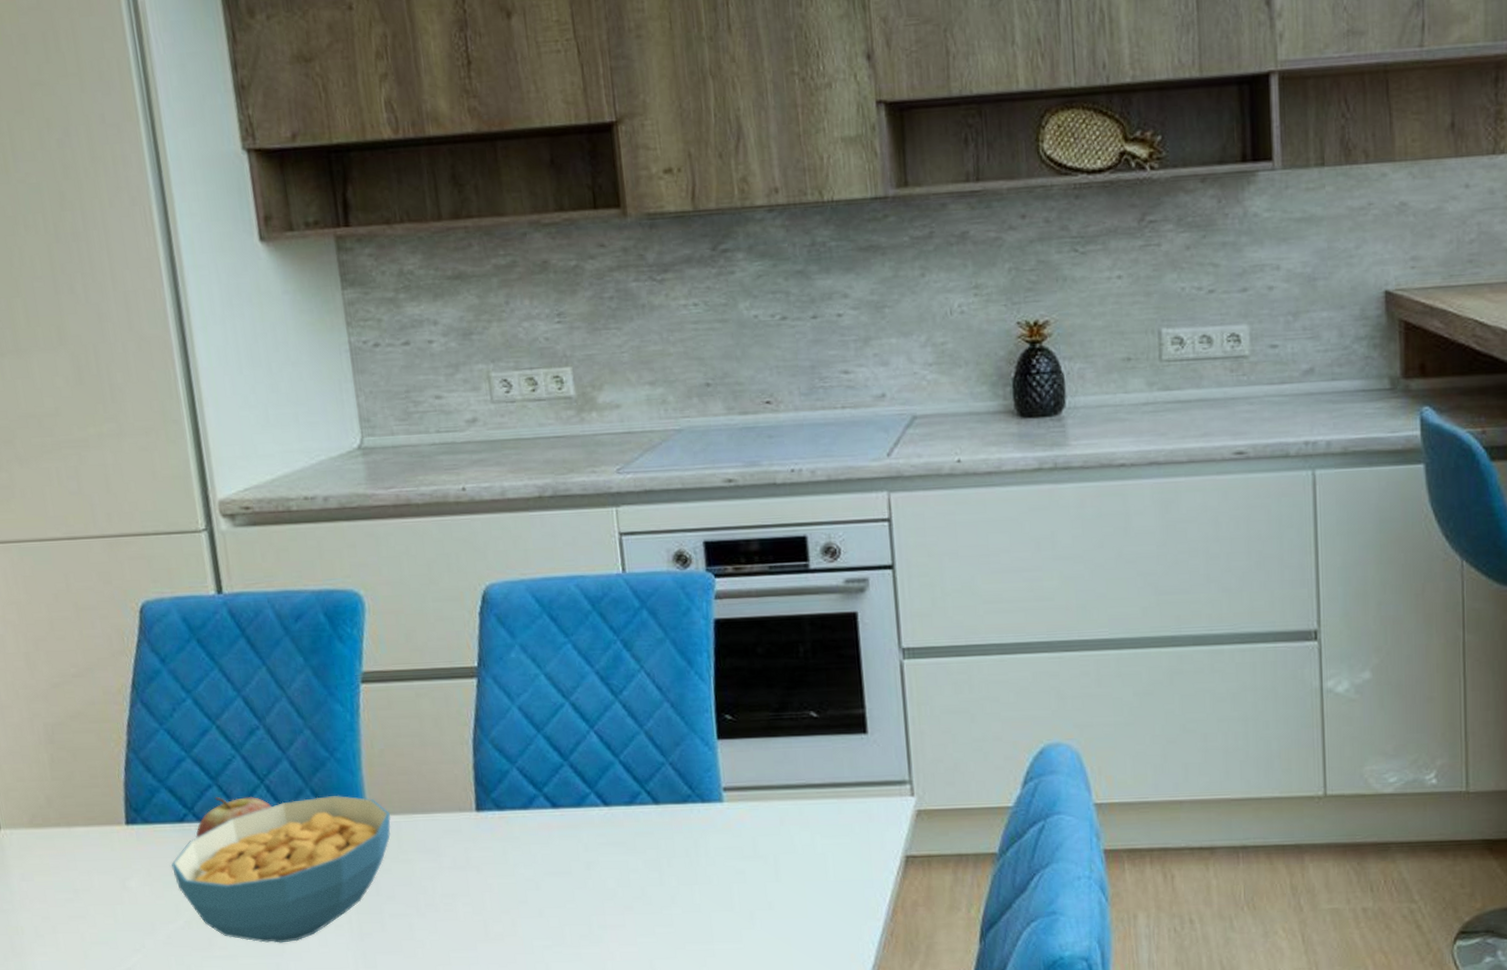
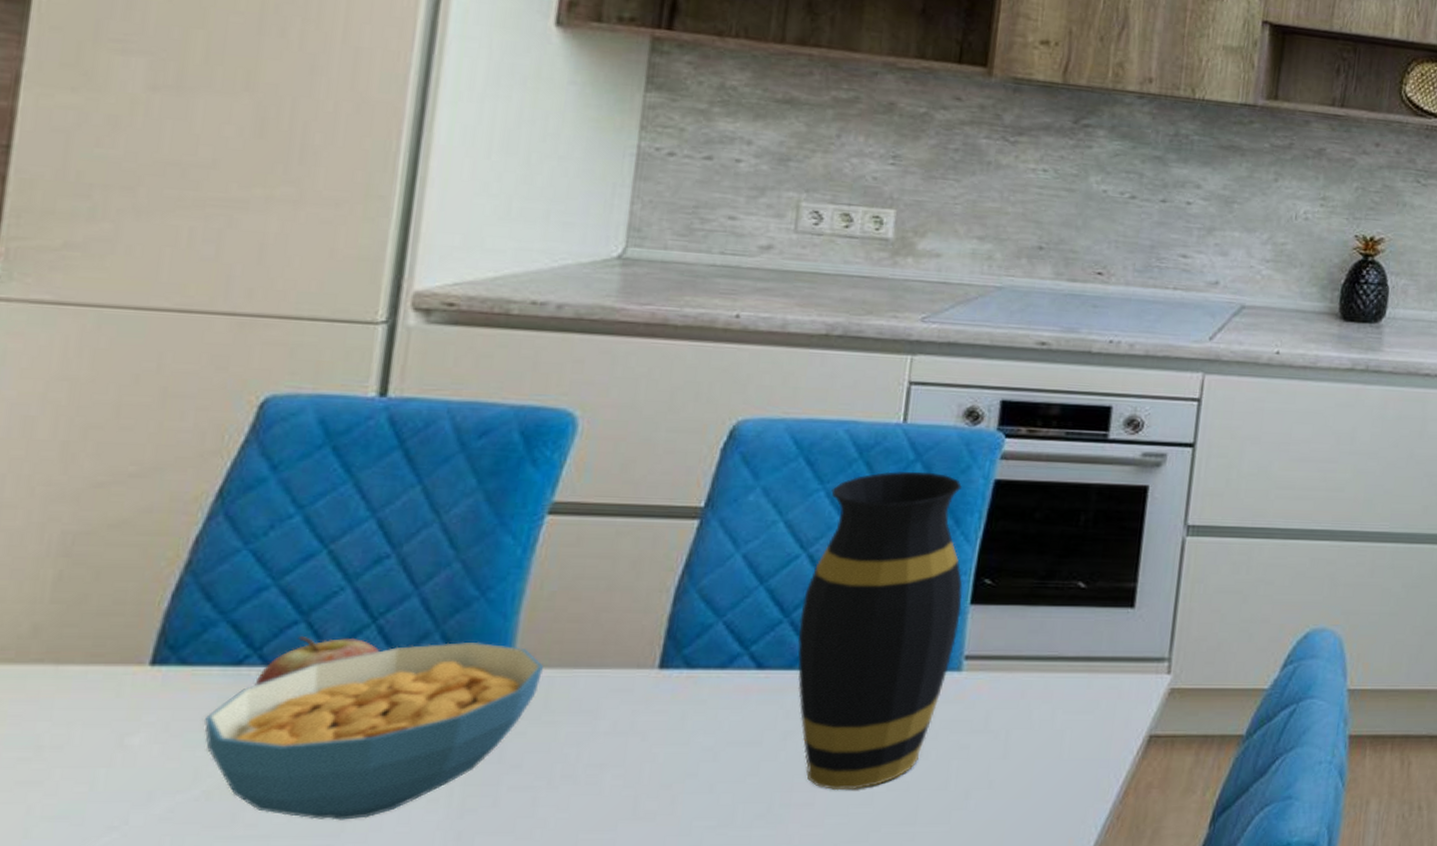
vase: none [576,617,713,913] -> present [797,471,963,791]

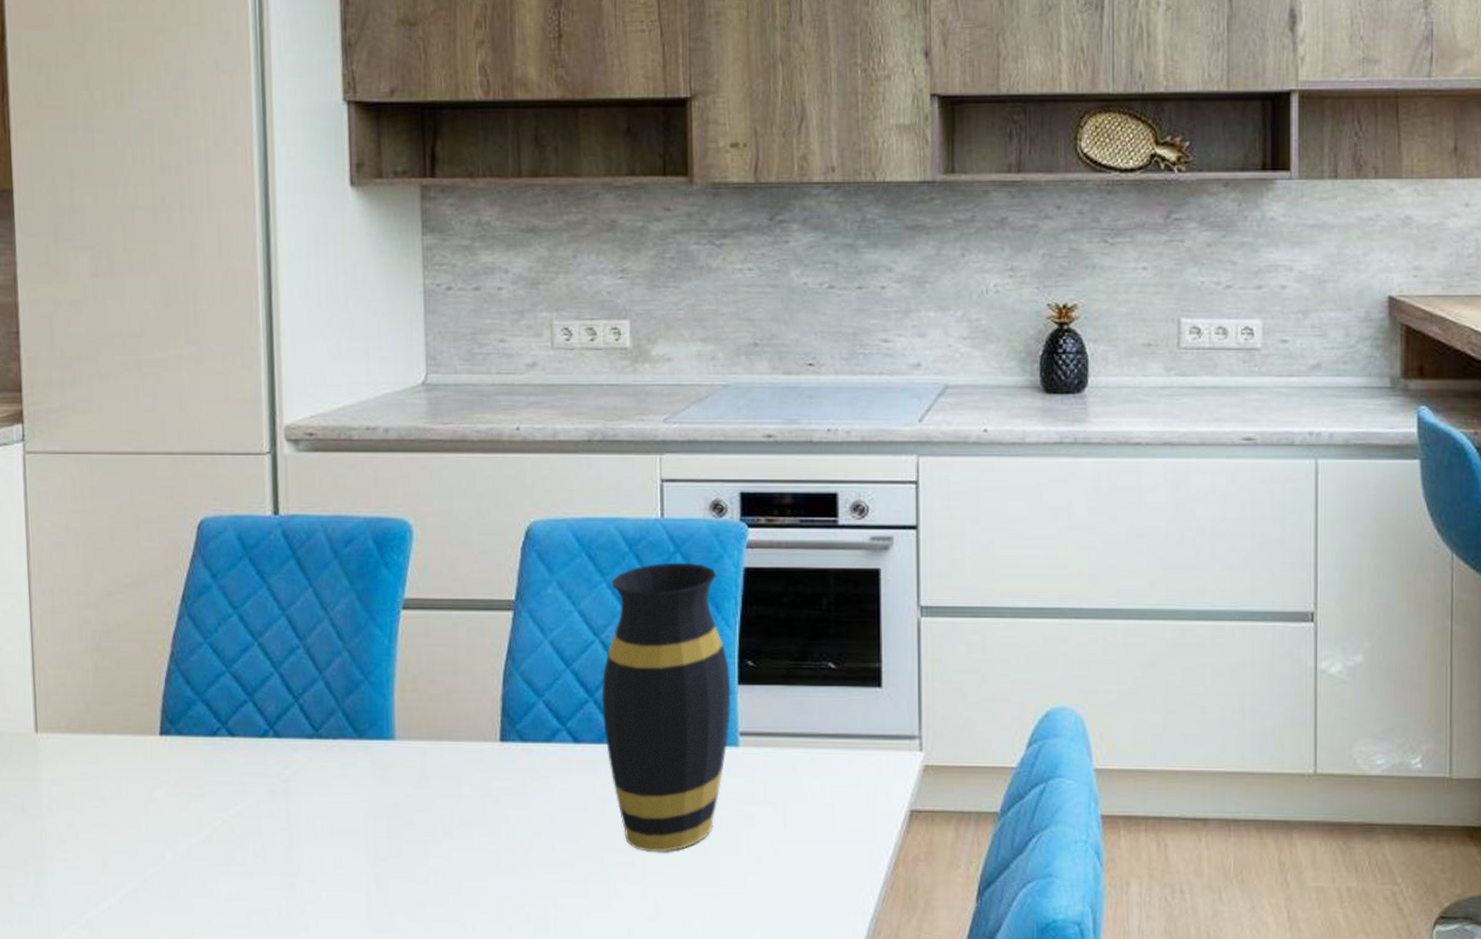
cereal bowl: present [203,641,544,820] -> none [199,717,418,863]
fruit: present [254,637,381,686] -> none [226,713,304,753]

